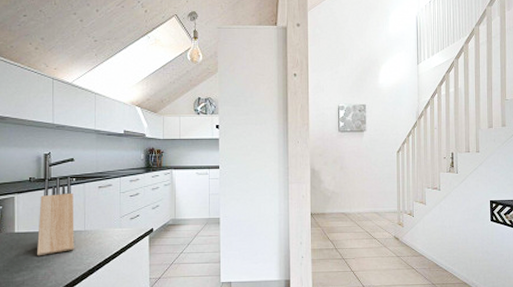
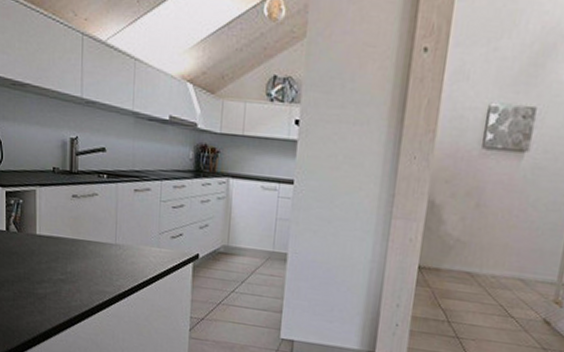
knife block: present [37,177,74,256] -> none [61,171,104,268]

